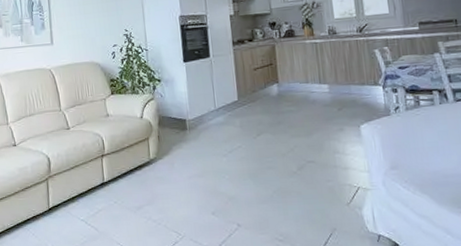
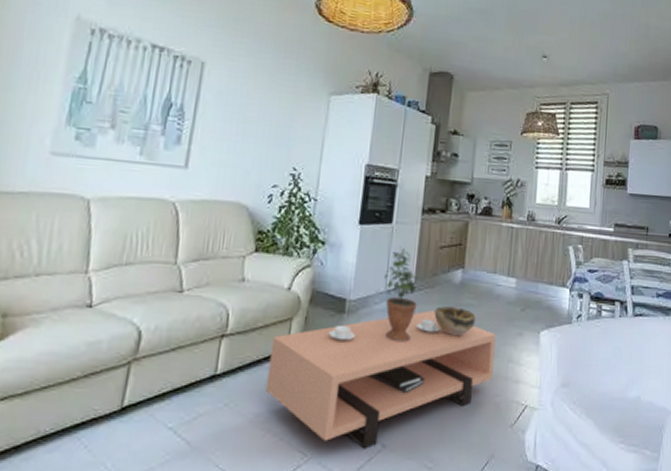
coffee table: none [137,119,323,228] -> present [266,310,496,449]
potted plant: none [212,74,244,147] -> present [384,246,418,343]
decorative bowl: none [259,114,298,137] -> present [434,306,476,335]

